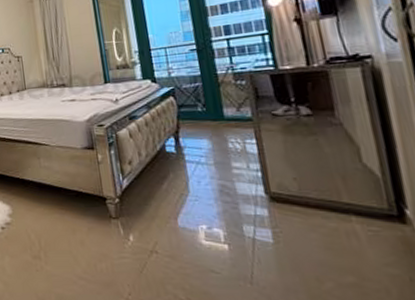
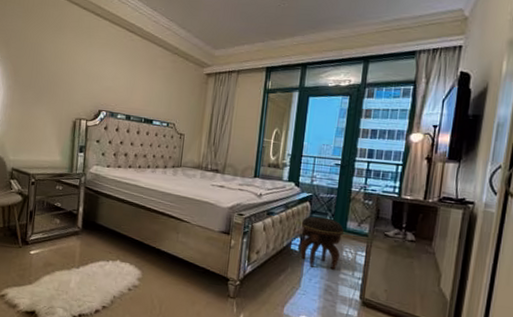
footstool: none [170,109,227,168] -> present [299,216,344,270]

